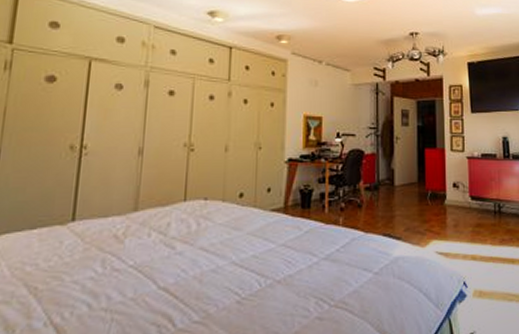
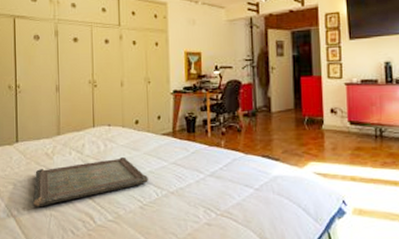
serving tray: none [87,239,250,310] -> present [33,157,148,208]

